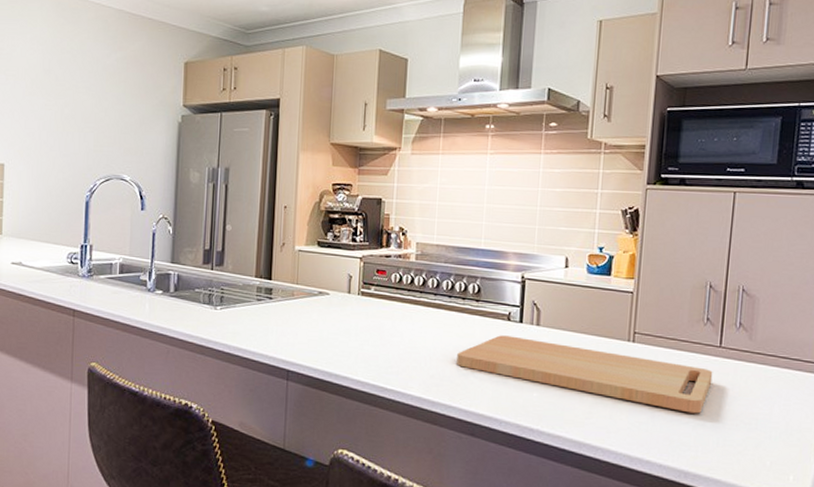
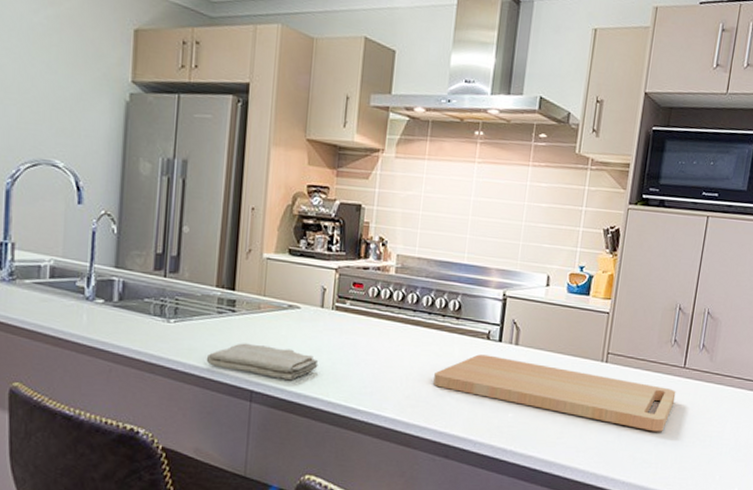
washcloth: none [248,327,347,361] -> present [206,343,319,381]

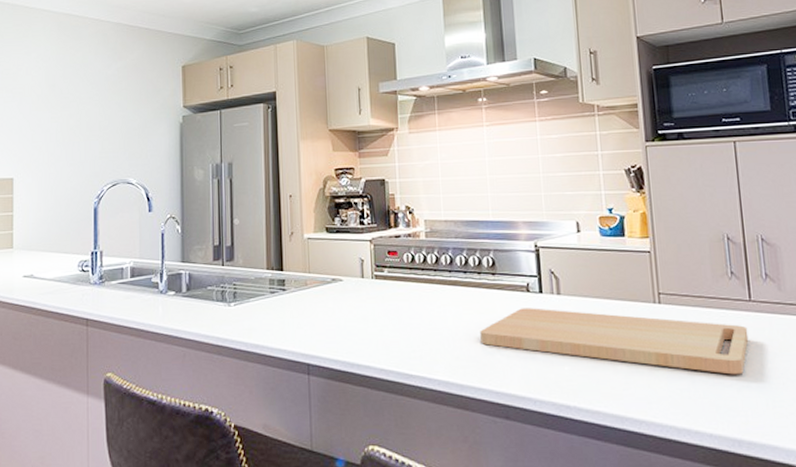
washcloth: present [206,343,319,381] -> none [264,318,366,351]

